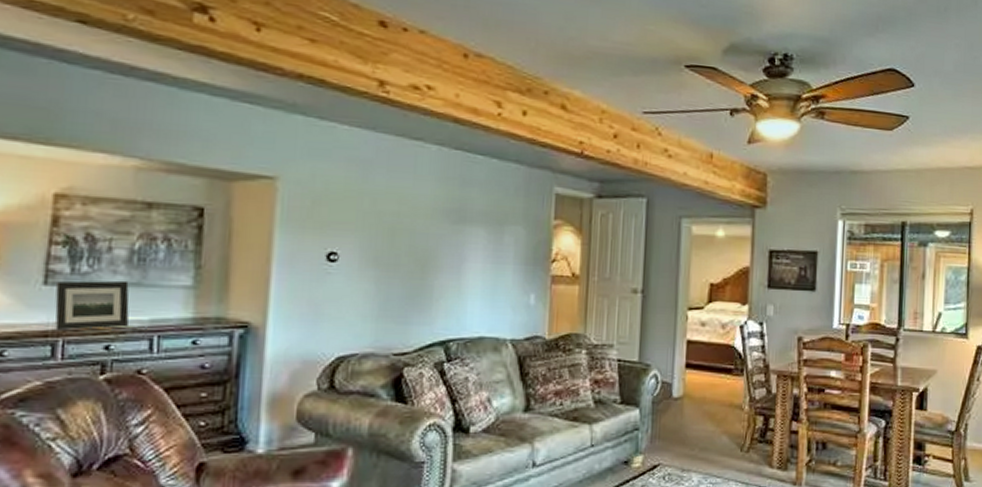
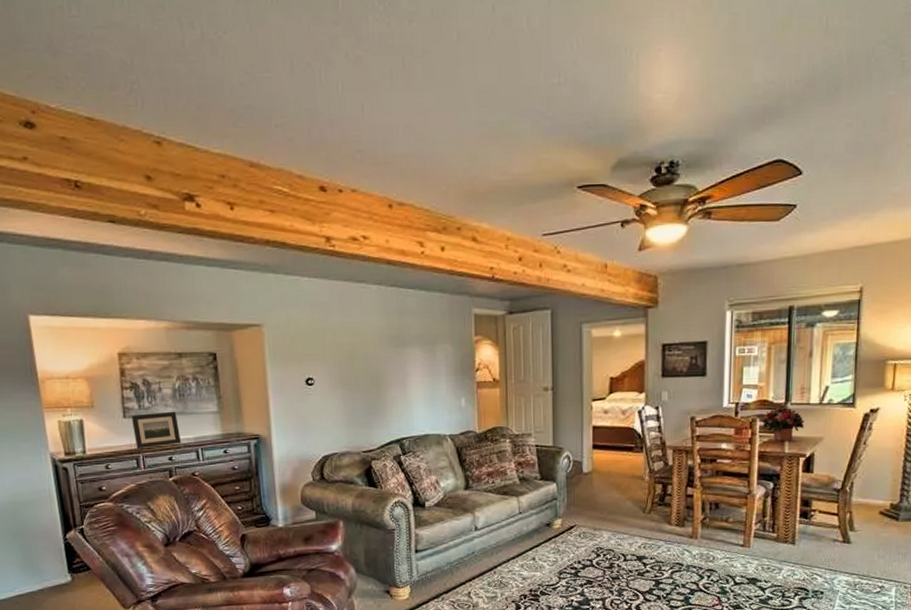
bouquet: none [873,332,918,373] -> present [761,407,805,442]

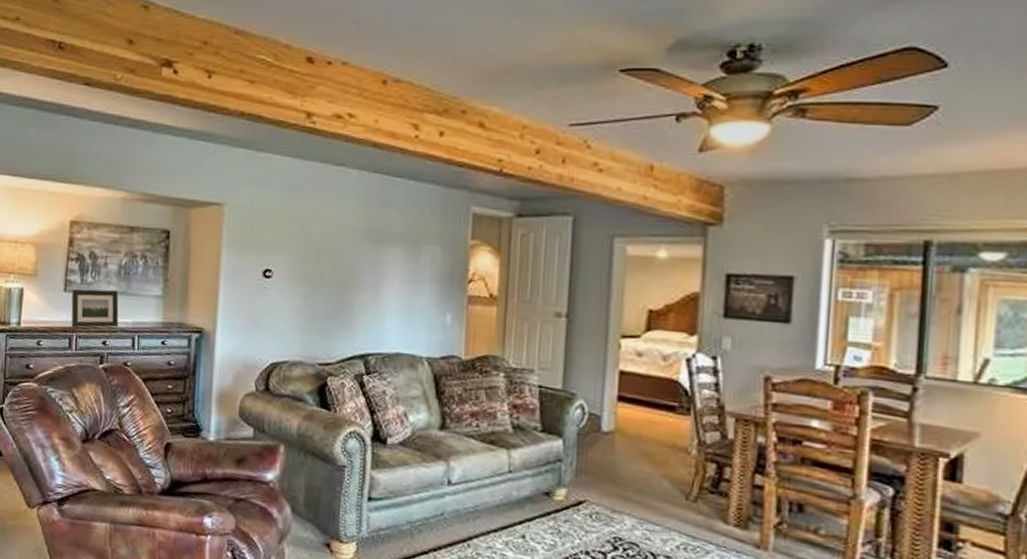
bouquet: present [761,407,805,442] -> none [876,379,949,432]

